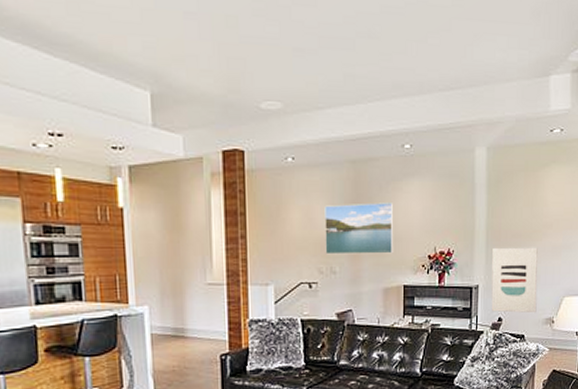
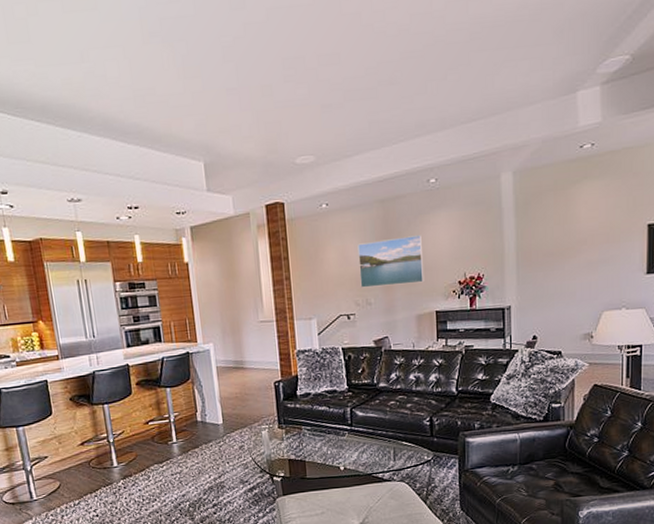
wall art: present [491,247,538,313] -> none [524,264,573,331]

